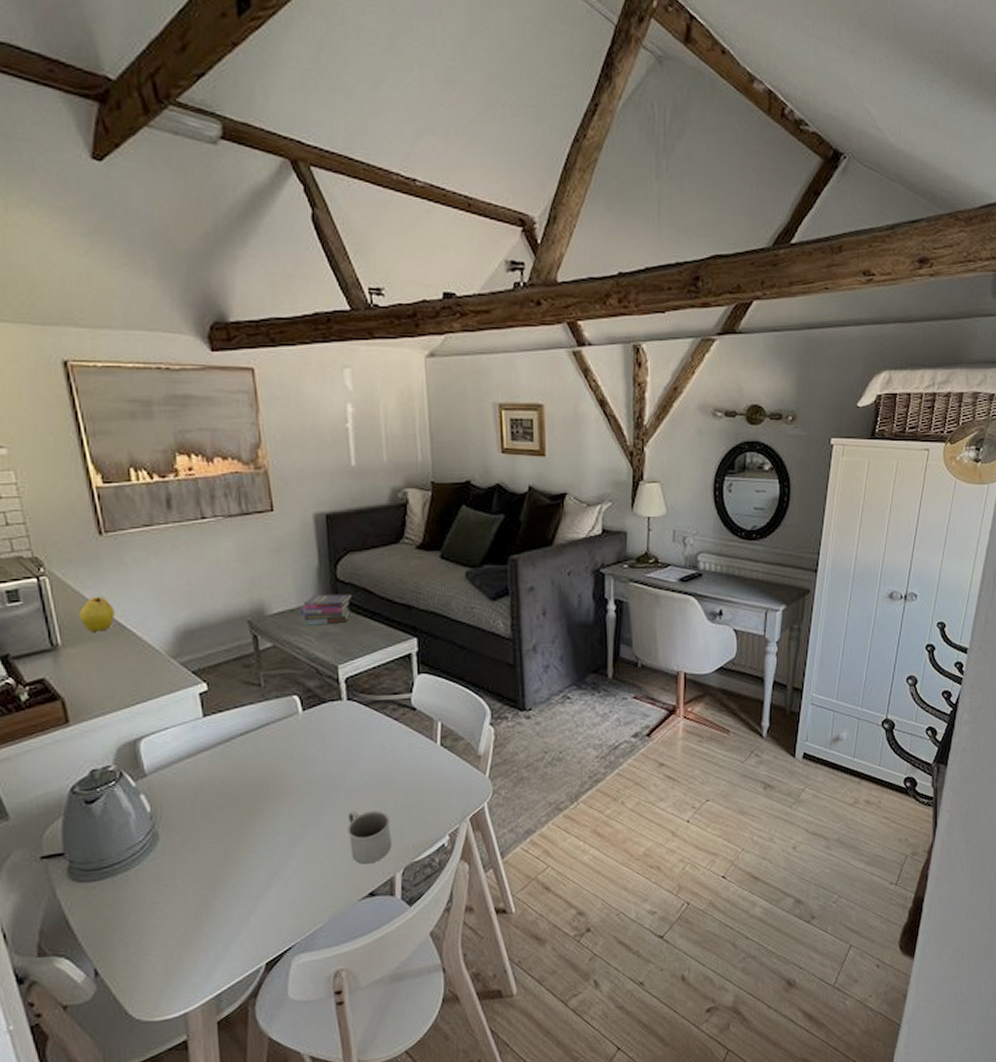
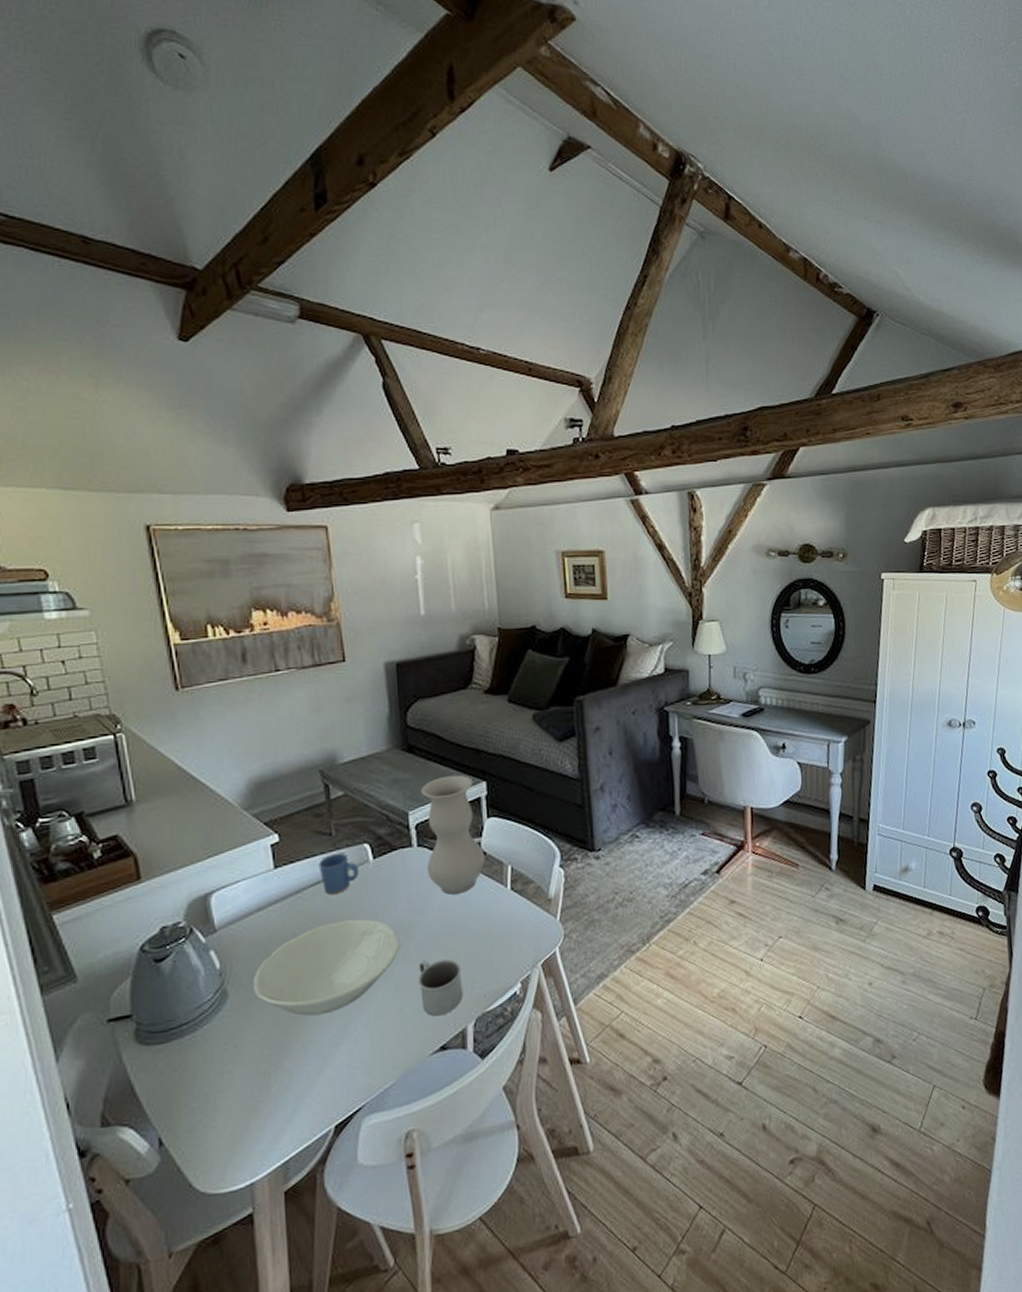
fruit: present [79,596,115,632] -> none [154,750,189,786]
bowl: none [183,769,330,860] -> present [253,918,401,1017]
mug: none [247,703,289,744] -> present [318,852,360,894]
books: present [300,593,353,626] -> none [370,740,422,773]
vase: none [350,630,415,748] -> present [420,774,485,895]

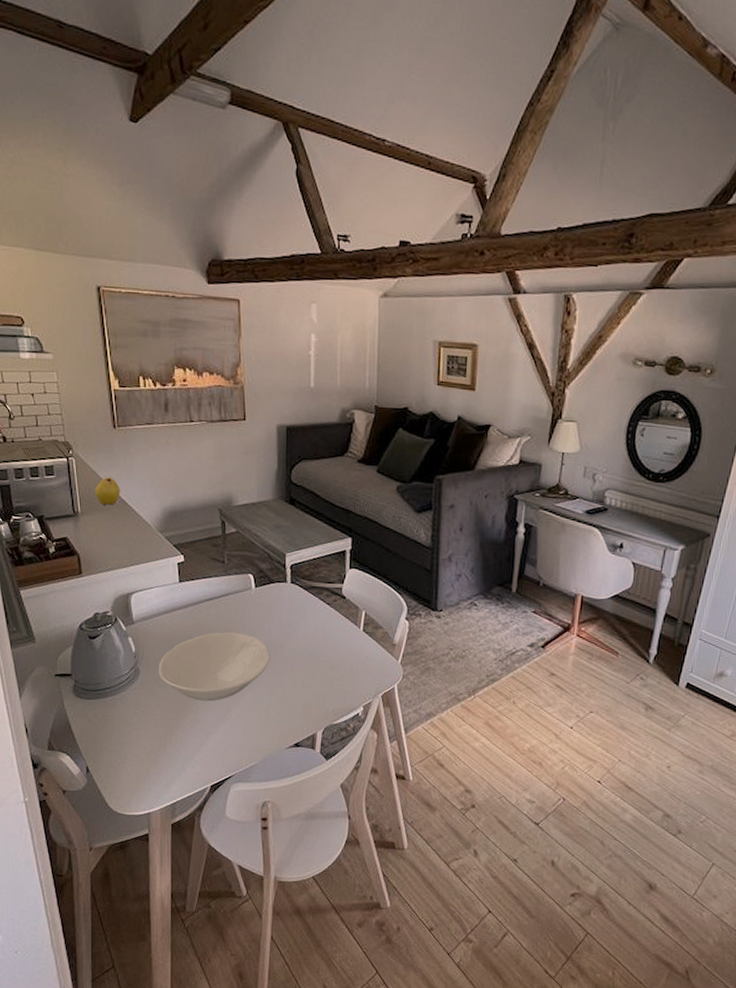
fruit: none [154,750,189,786] -> present [95,477,120,505]
mug: present [318,852,360,894] -> none [212,578,244,610]
mug: present [418,959,463,1016] -> none [282,674,317,720]
vase: present [420,774,485,895] -> none [297,528,344,627]

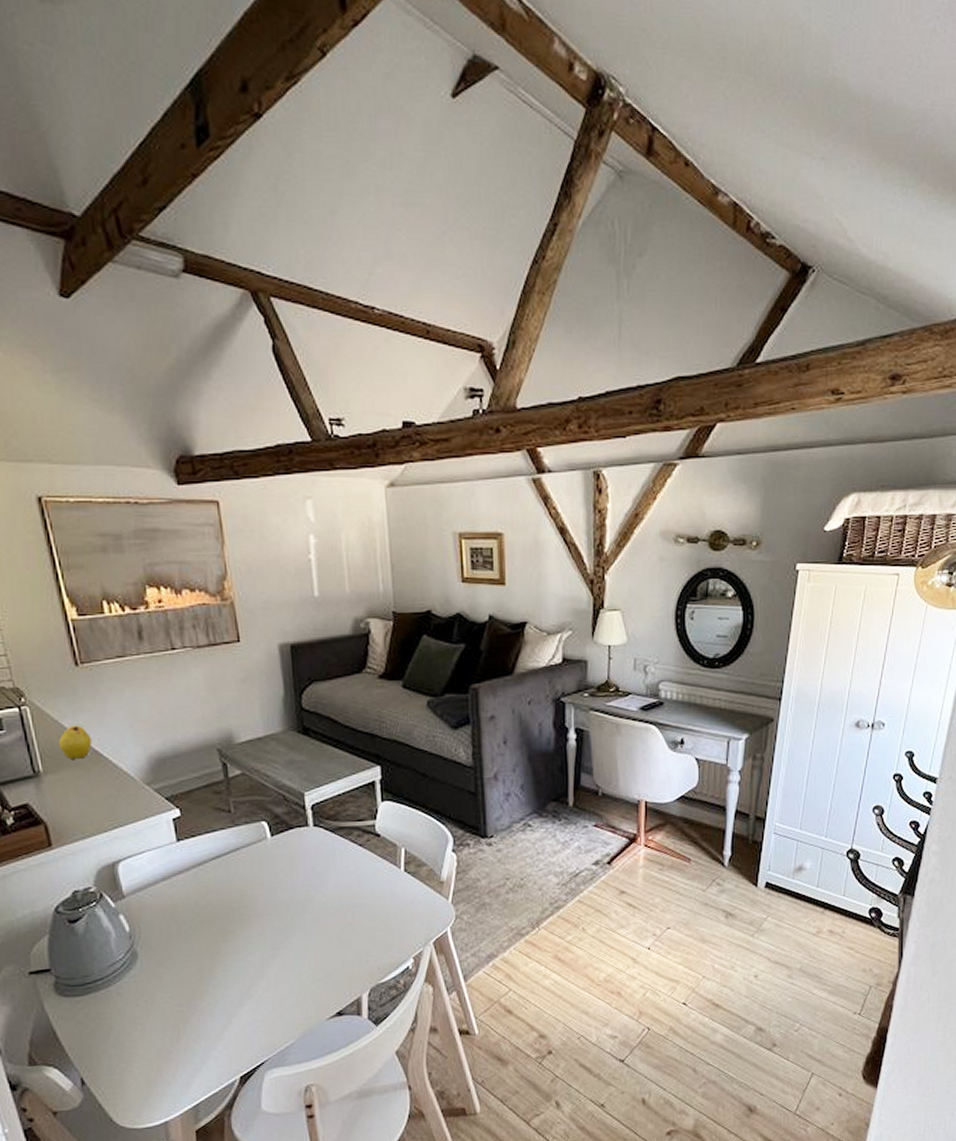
bowl: present [158,632,271,702] -> none [160,892,298,979]

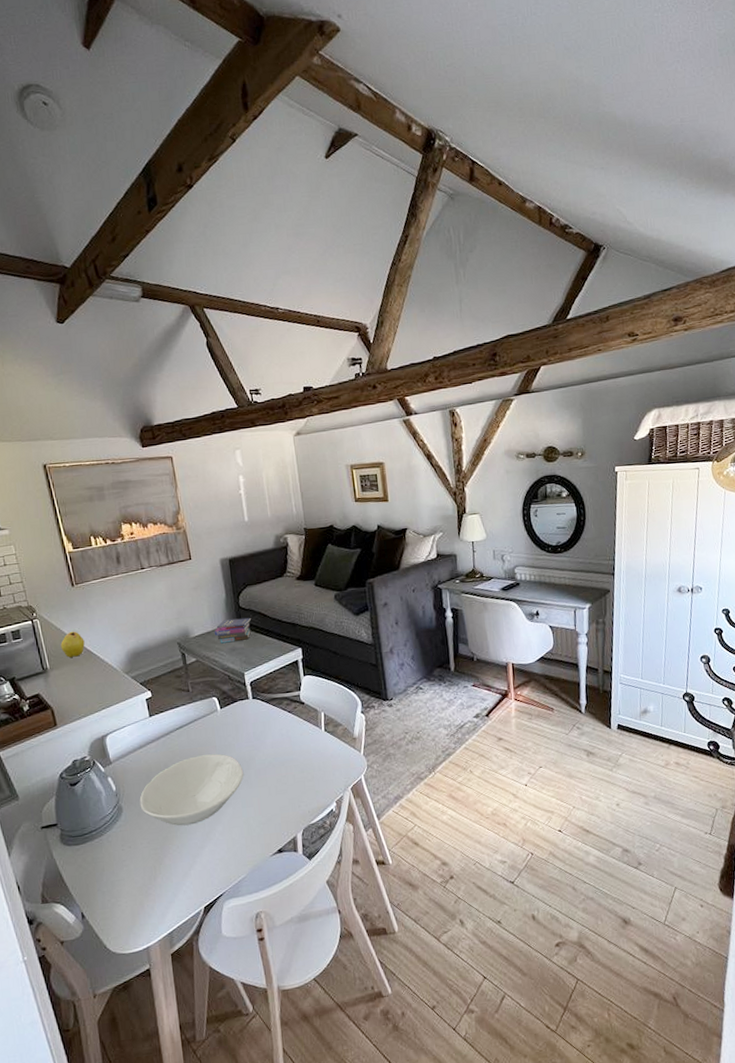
bowl: none [160,892,298,979] -> present [139,753,244,826]
books: none [267,722,317,754] -> present [214,617,252,644]

